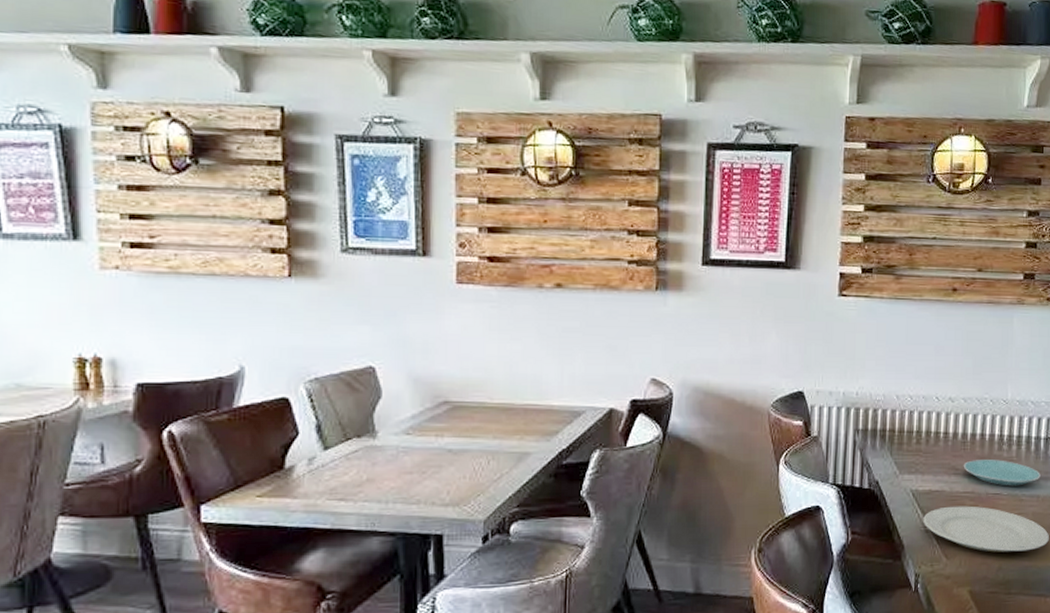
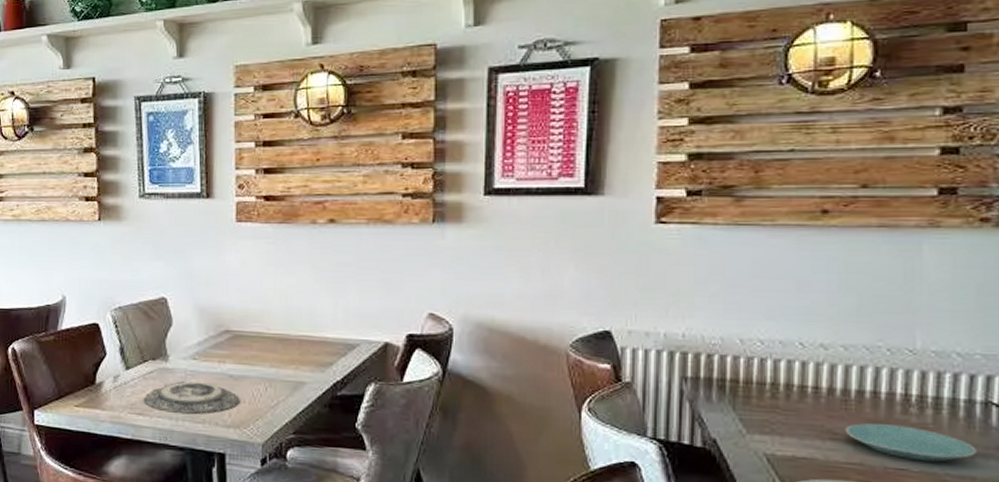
plate: none [346,459,459,496] -> present [144,381,240,415]

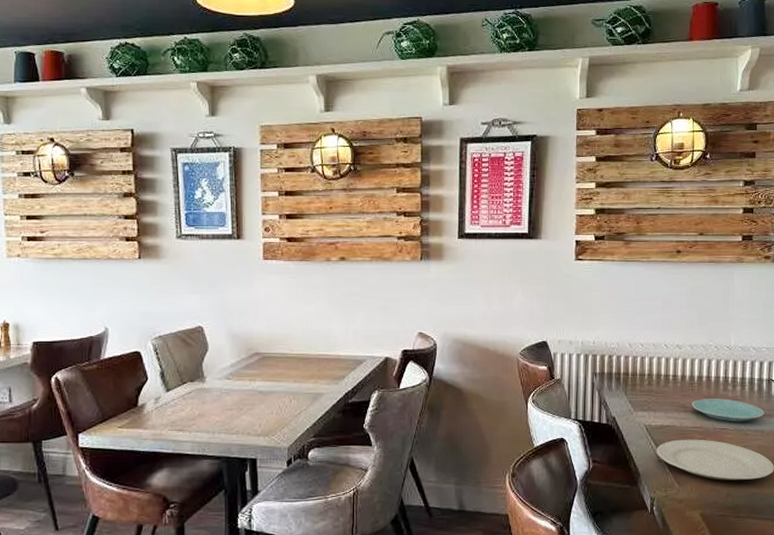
plate: present [144,381,240,415] -> none [183,399,268,428]

